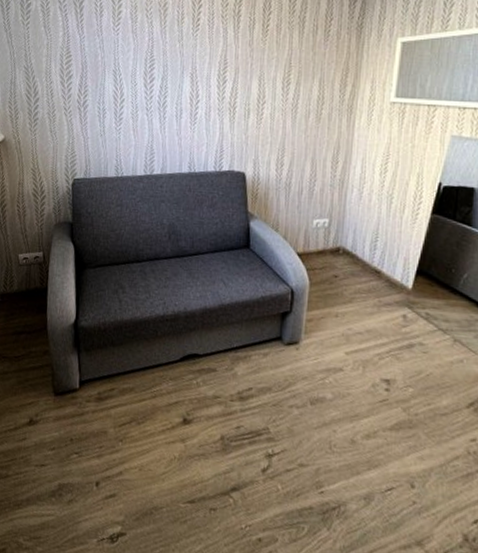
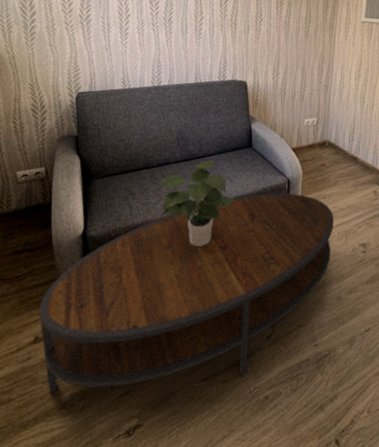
coffee table: none [34,302,348,508] -> present [38,193,334,393]
potted plant: none [147,258,229,354] -> present [158,160,235,246]

